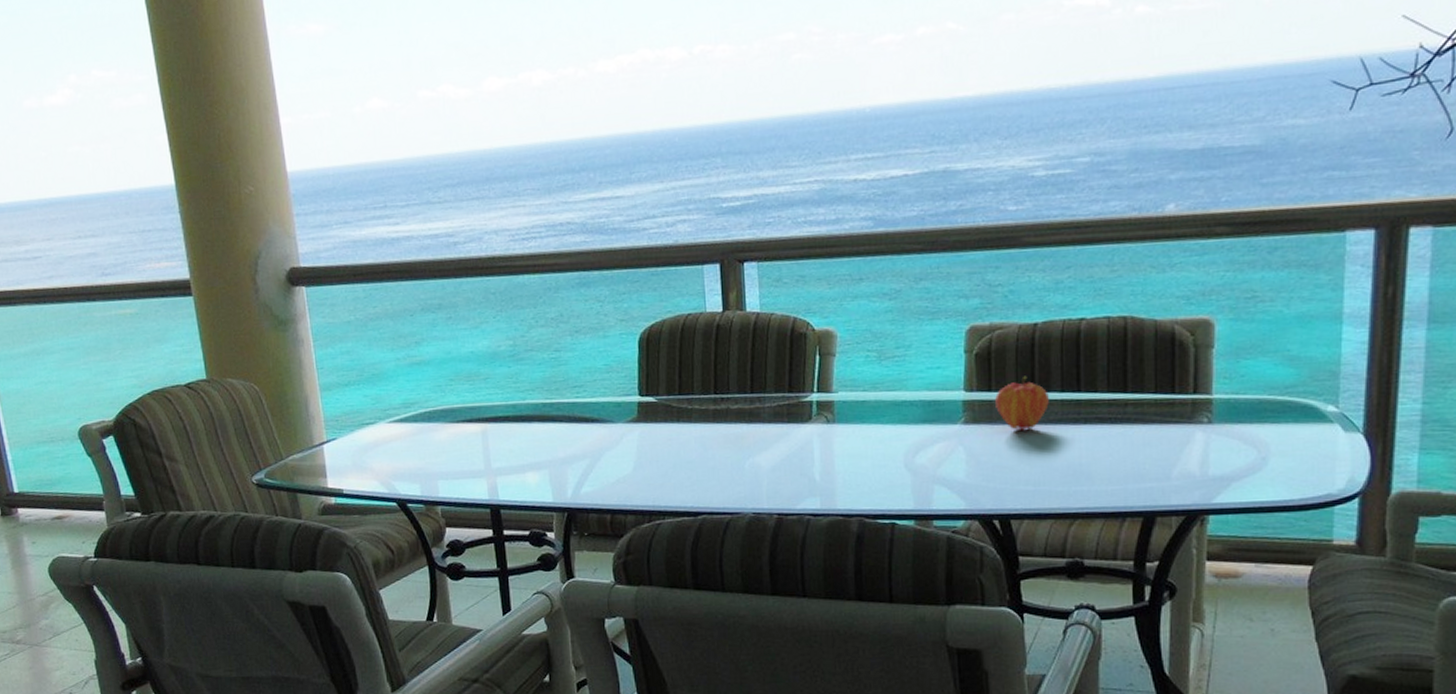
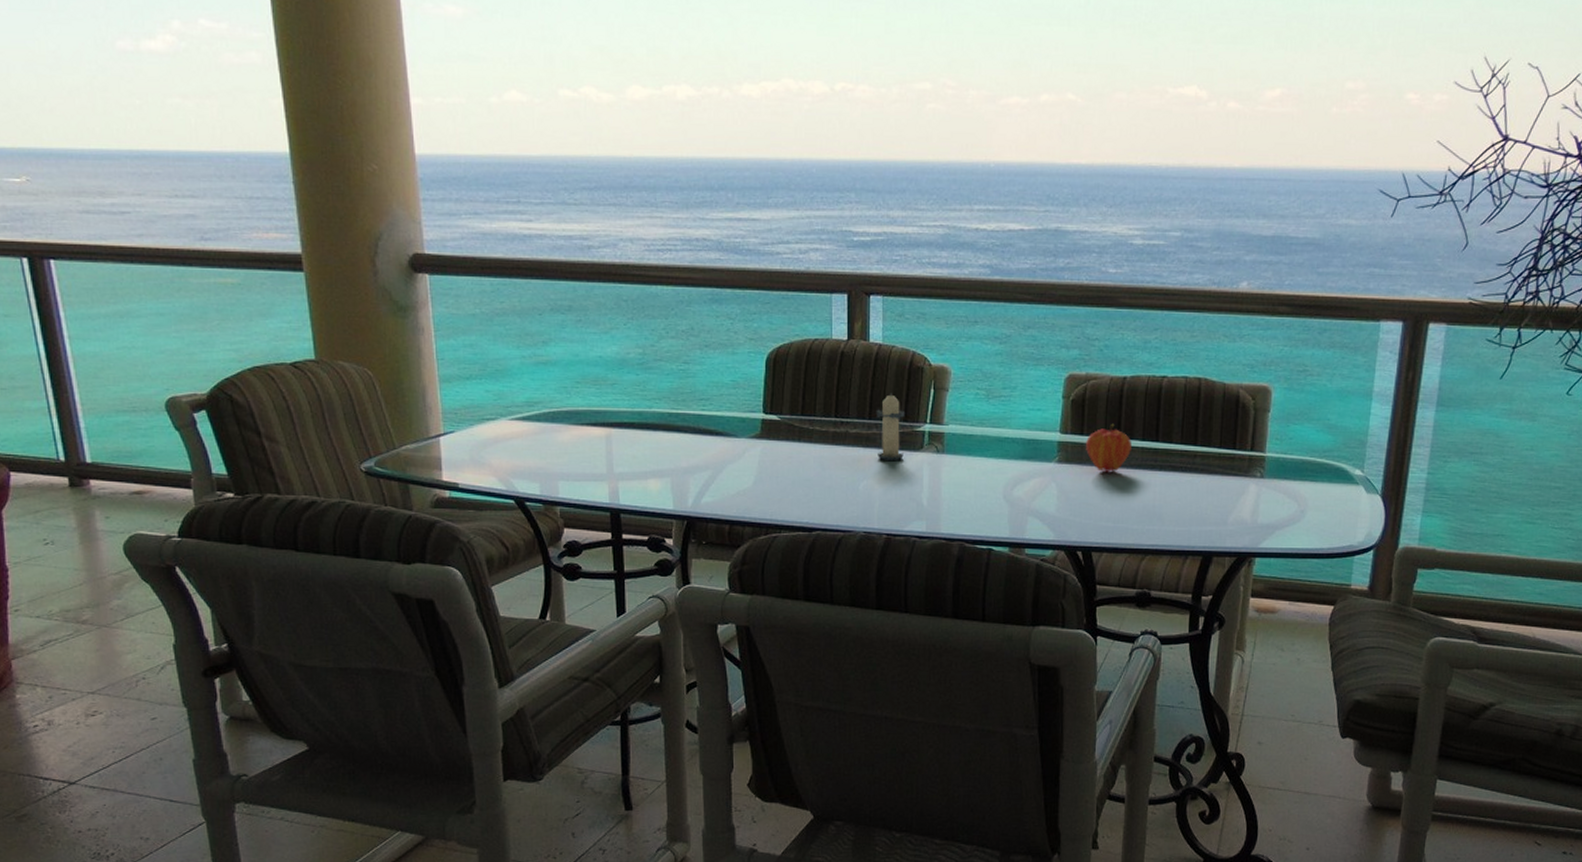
candle: none [759,363,791,435] -> present [876,393,906,460]

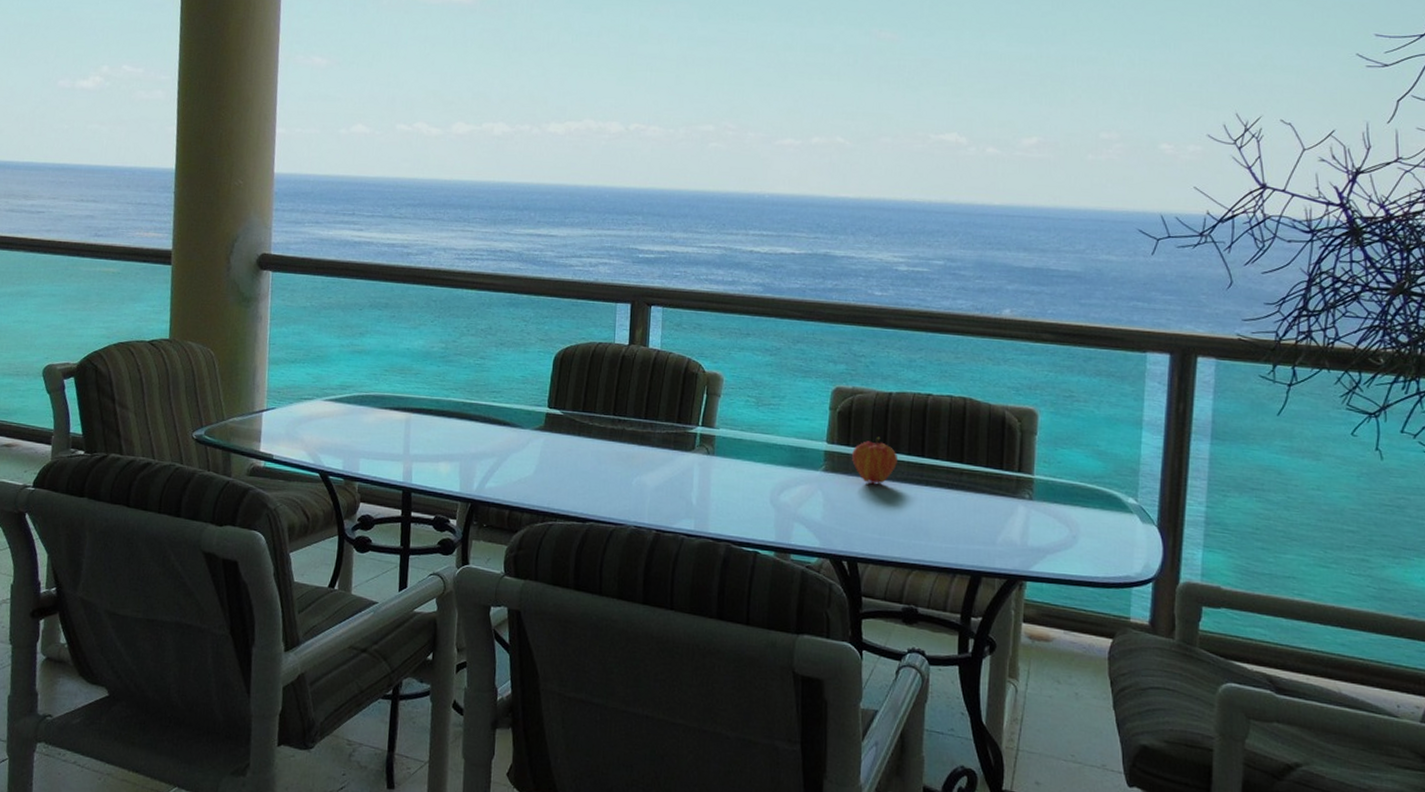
candle: present [876,393,906,460] -> none [650,395,679,459]

